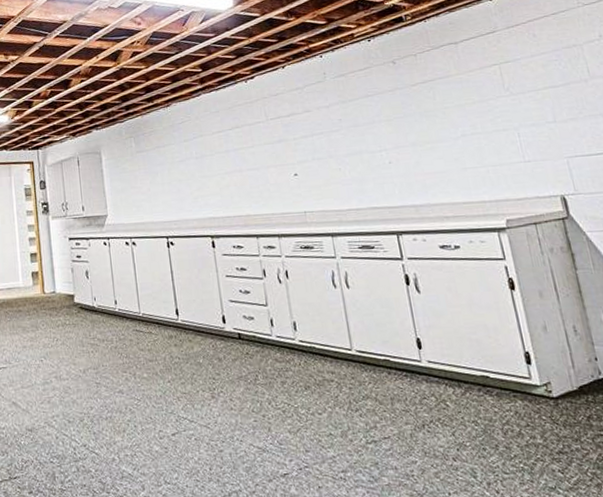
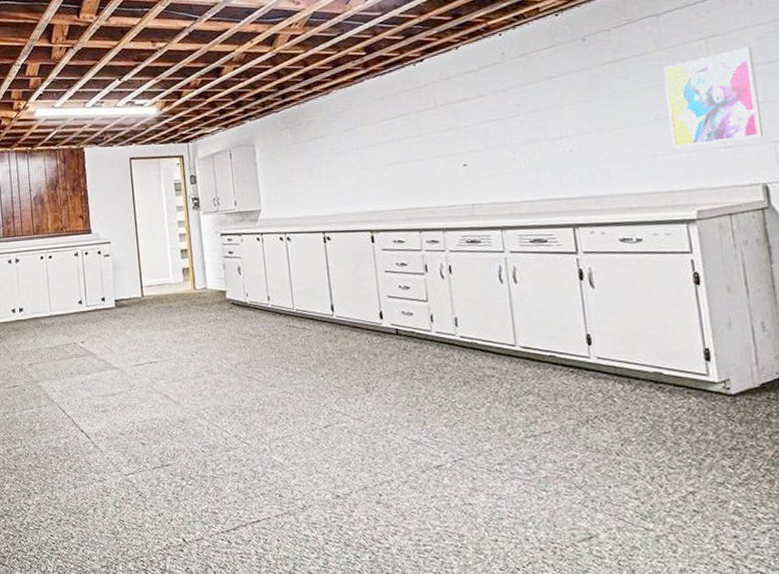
wall art: none [465,72,556,163] -> present [663,46,763,149]

